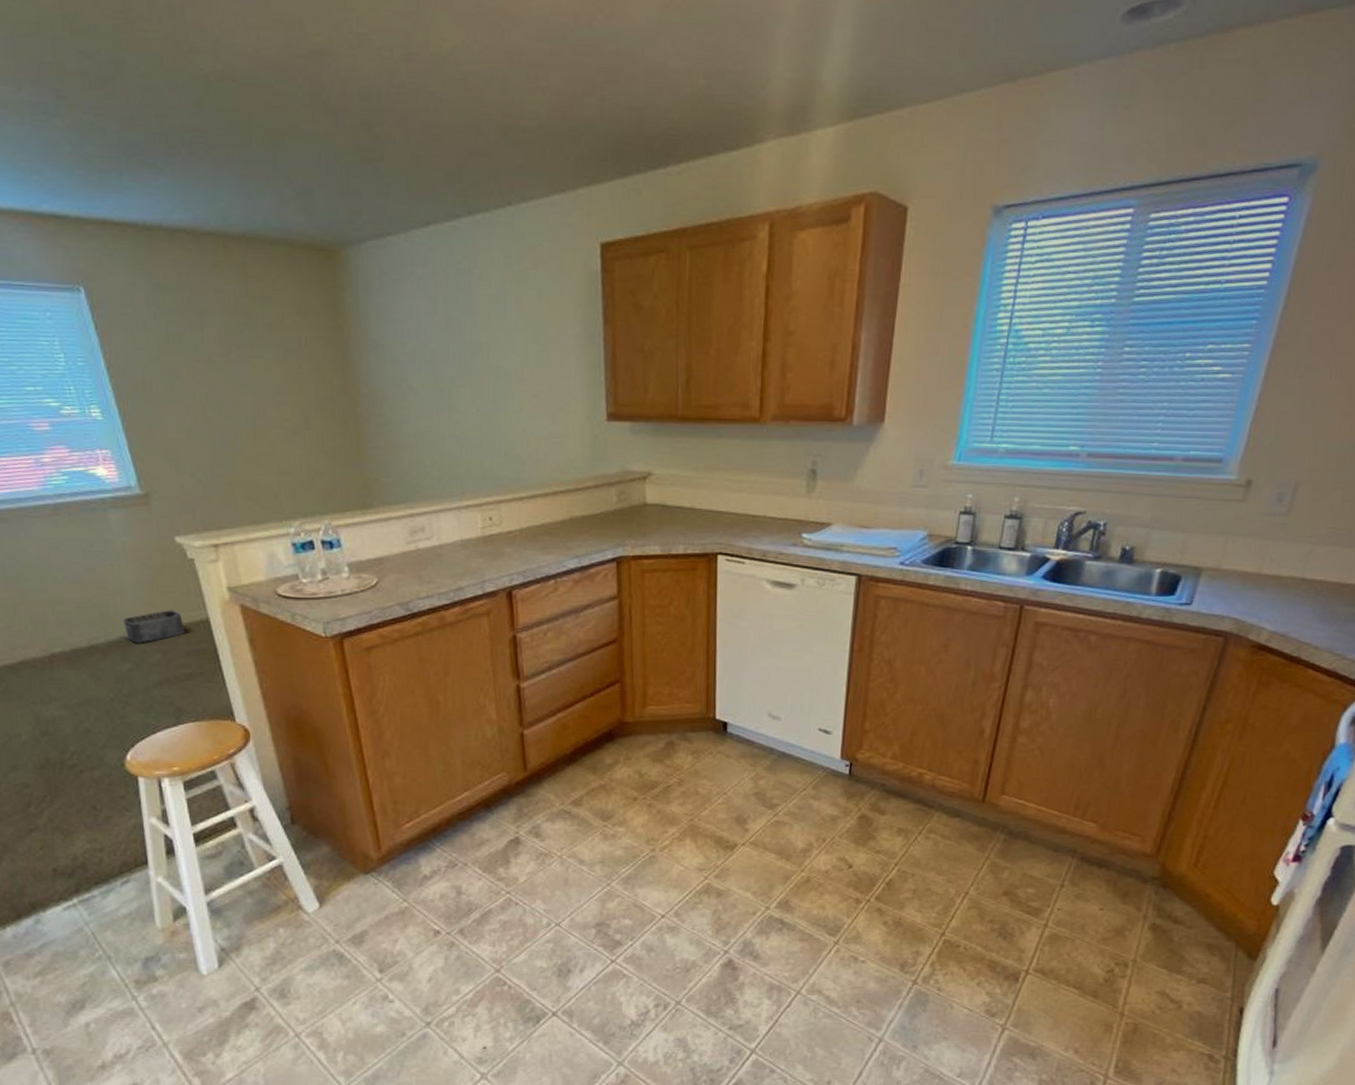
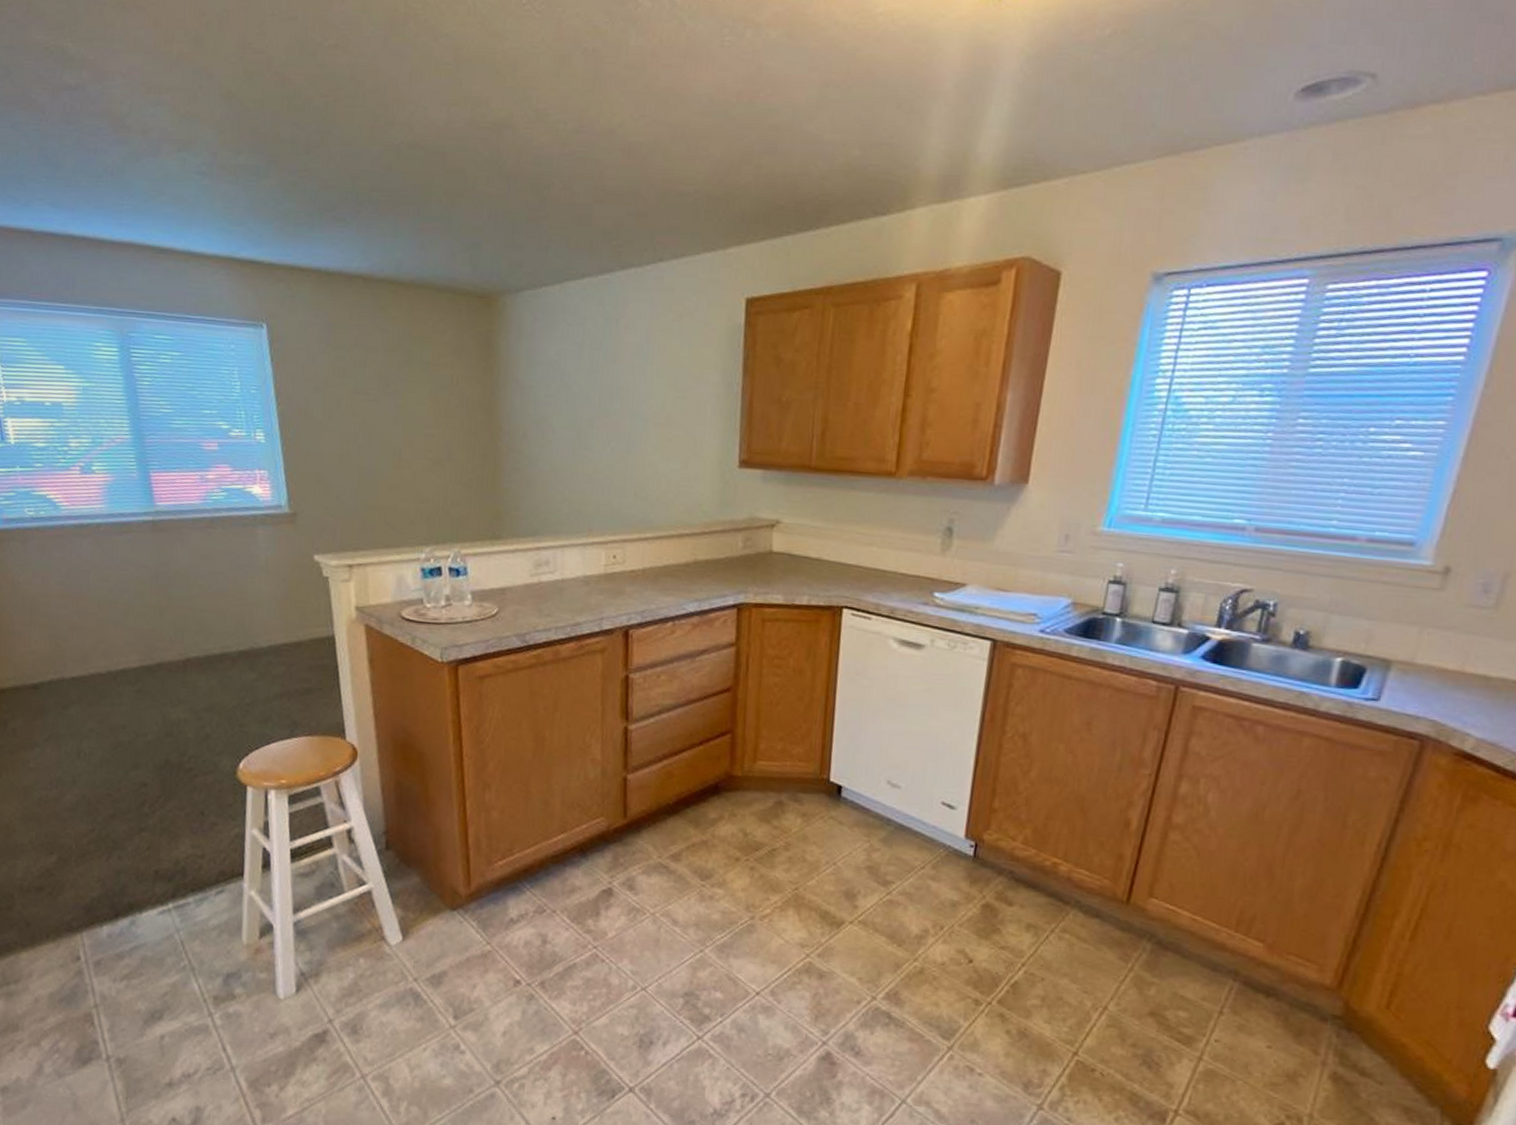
storage bin: present [123,610,185,643] -> none [256,624,311,655]

